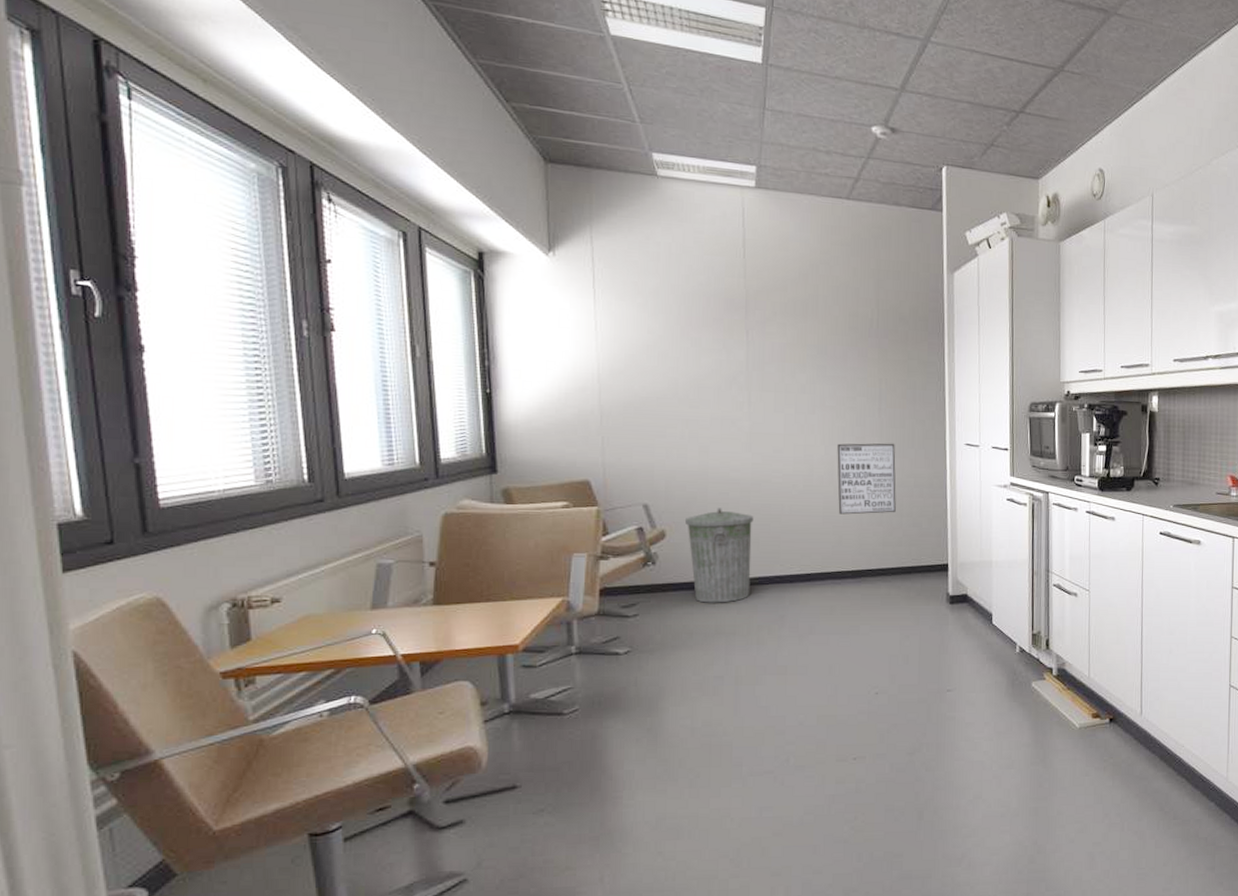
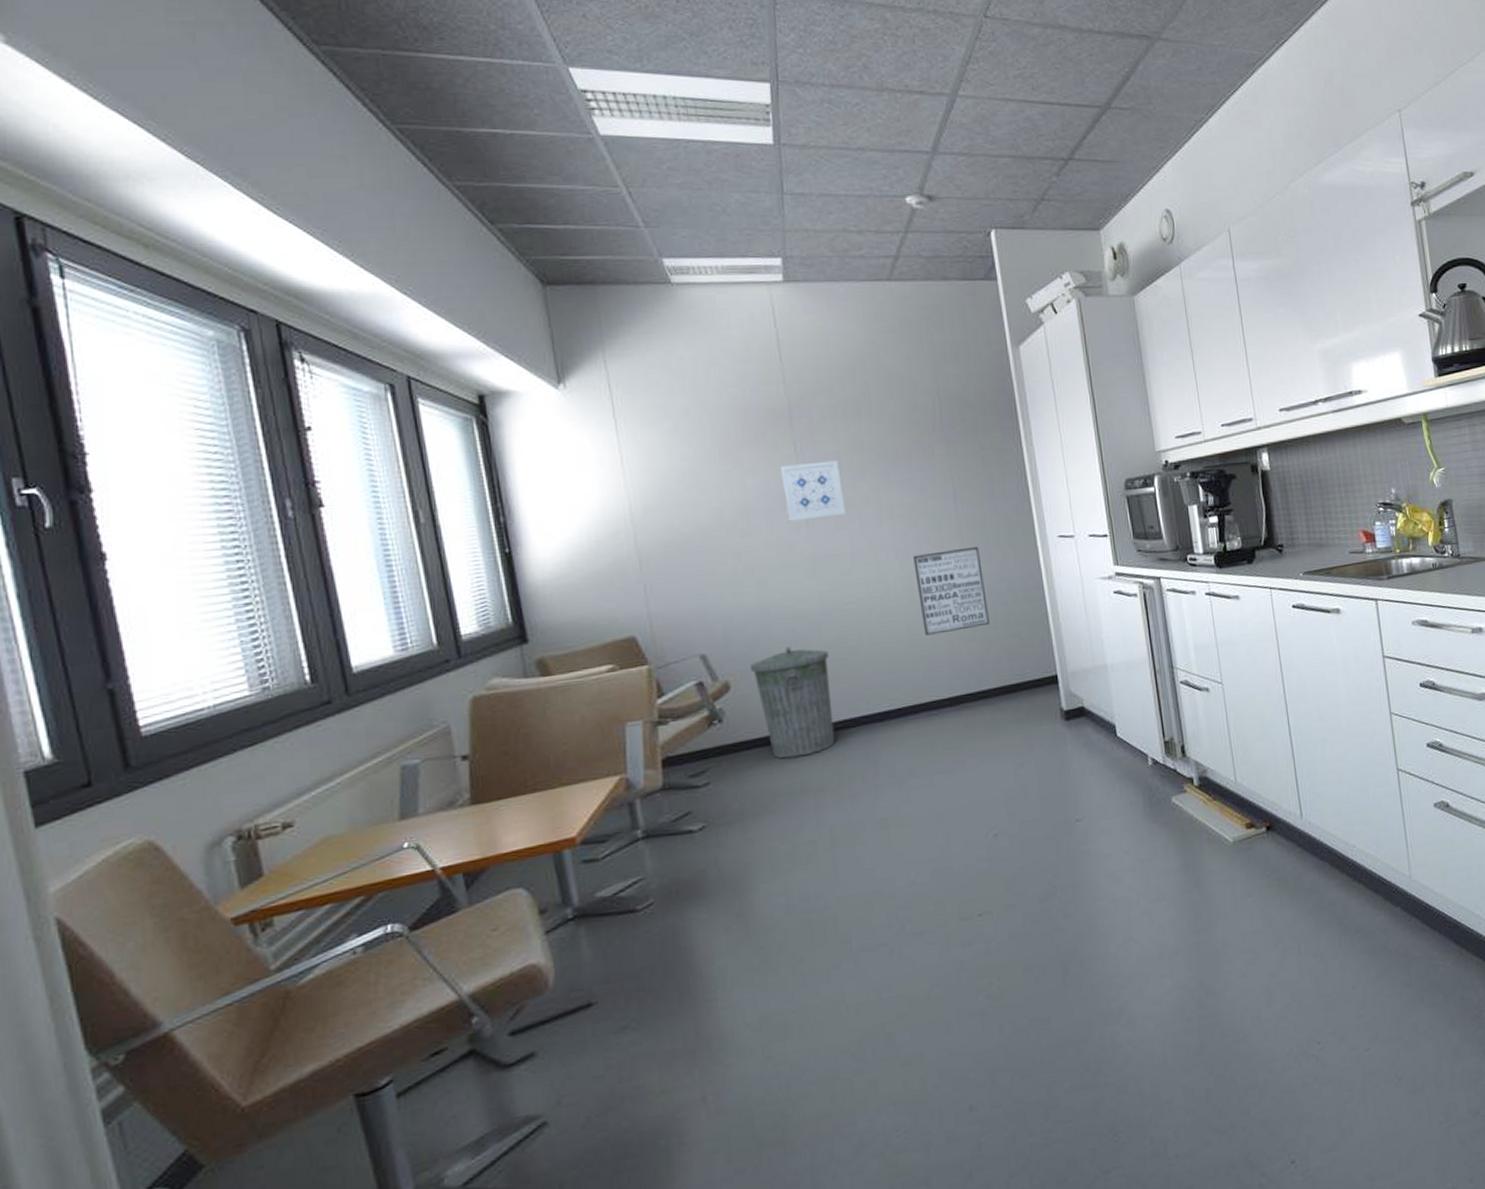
wall art: none [732,350,785,401] -> present [780,460,847,522]

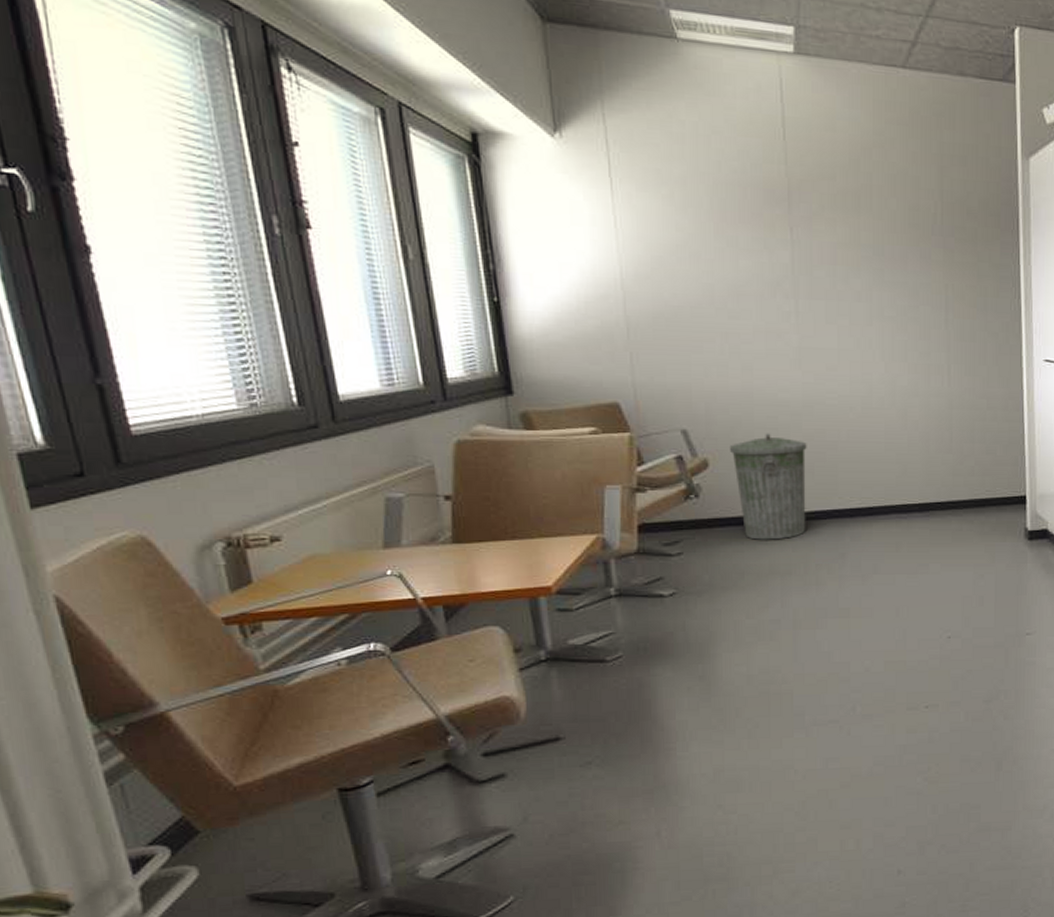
wall art: present [780,460,847,522] -> none [775,250,837,310]
wall art: present [913,546,990,636] -> none [899,359,967,441]

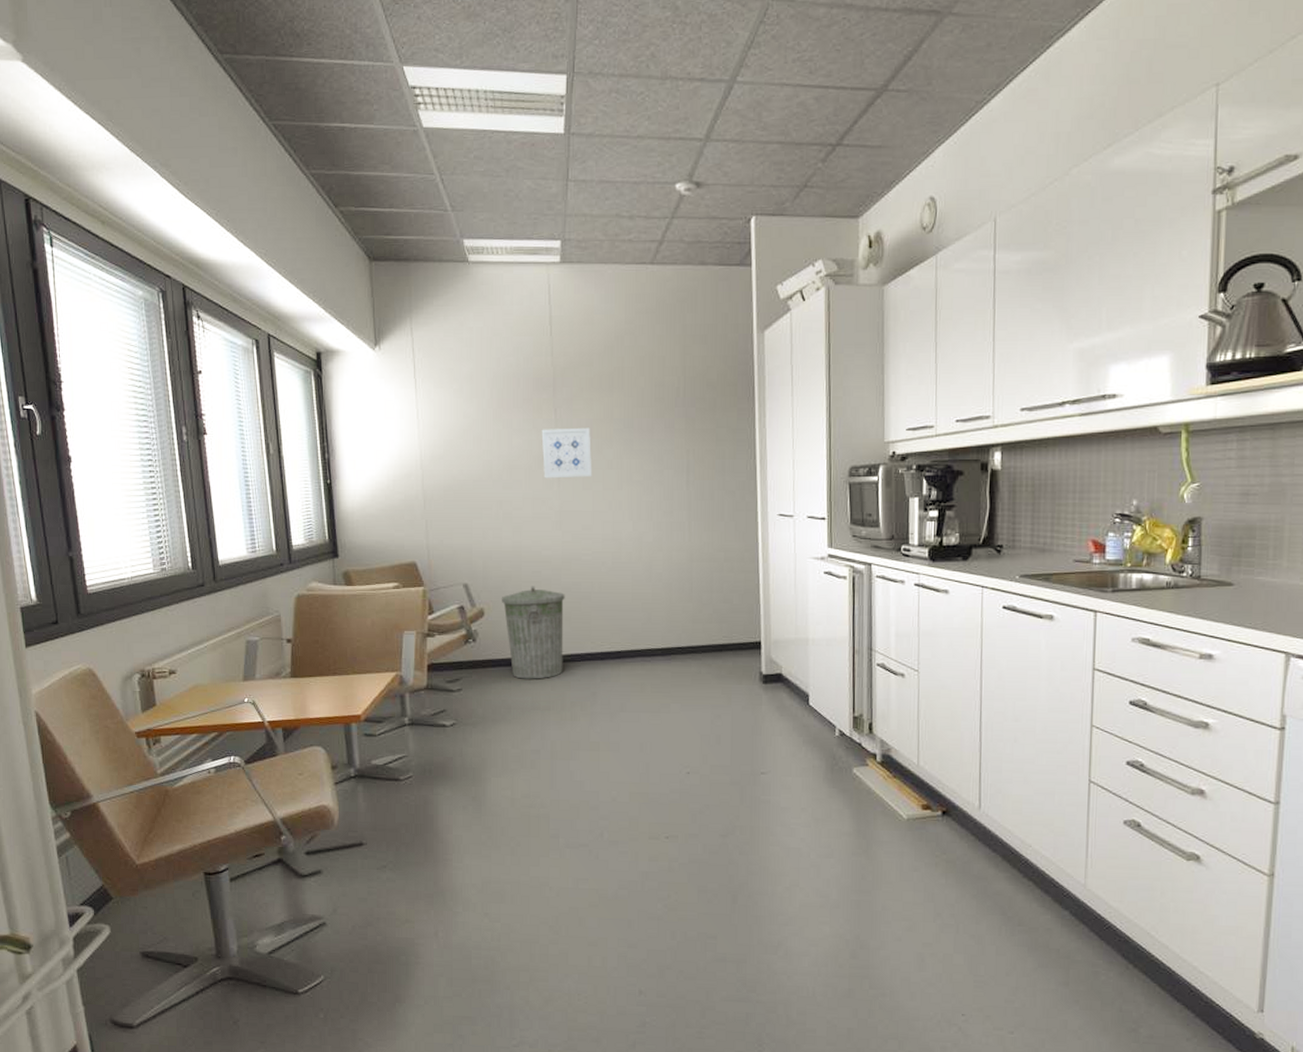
wall art: none [775,250,837,310] -> present [541,427,593,479]

